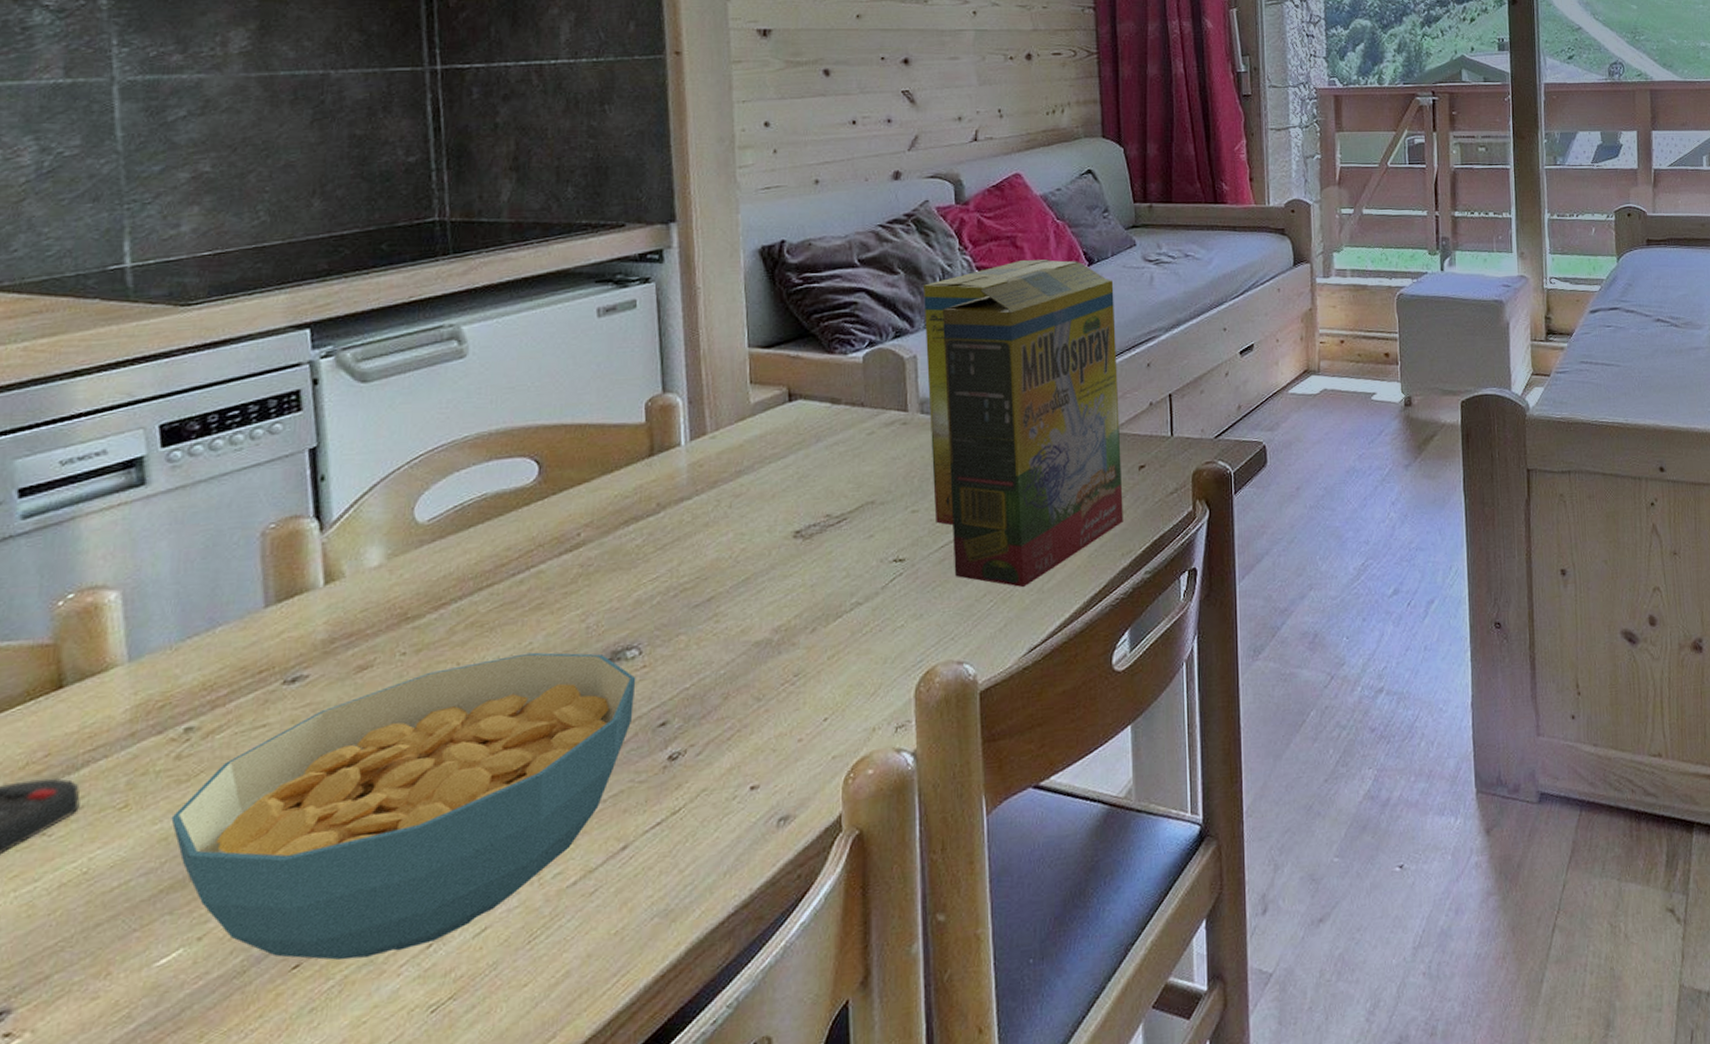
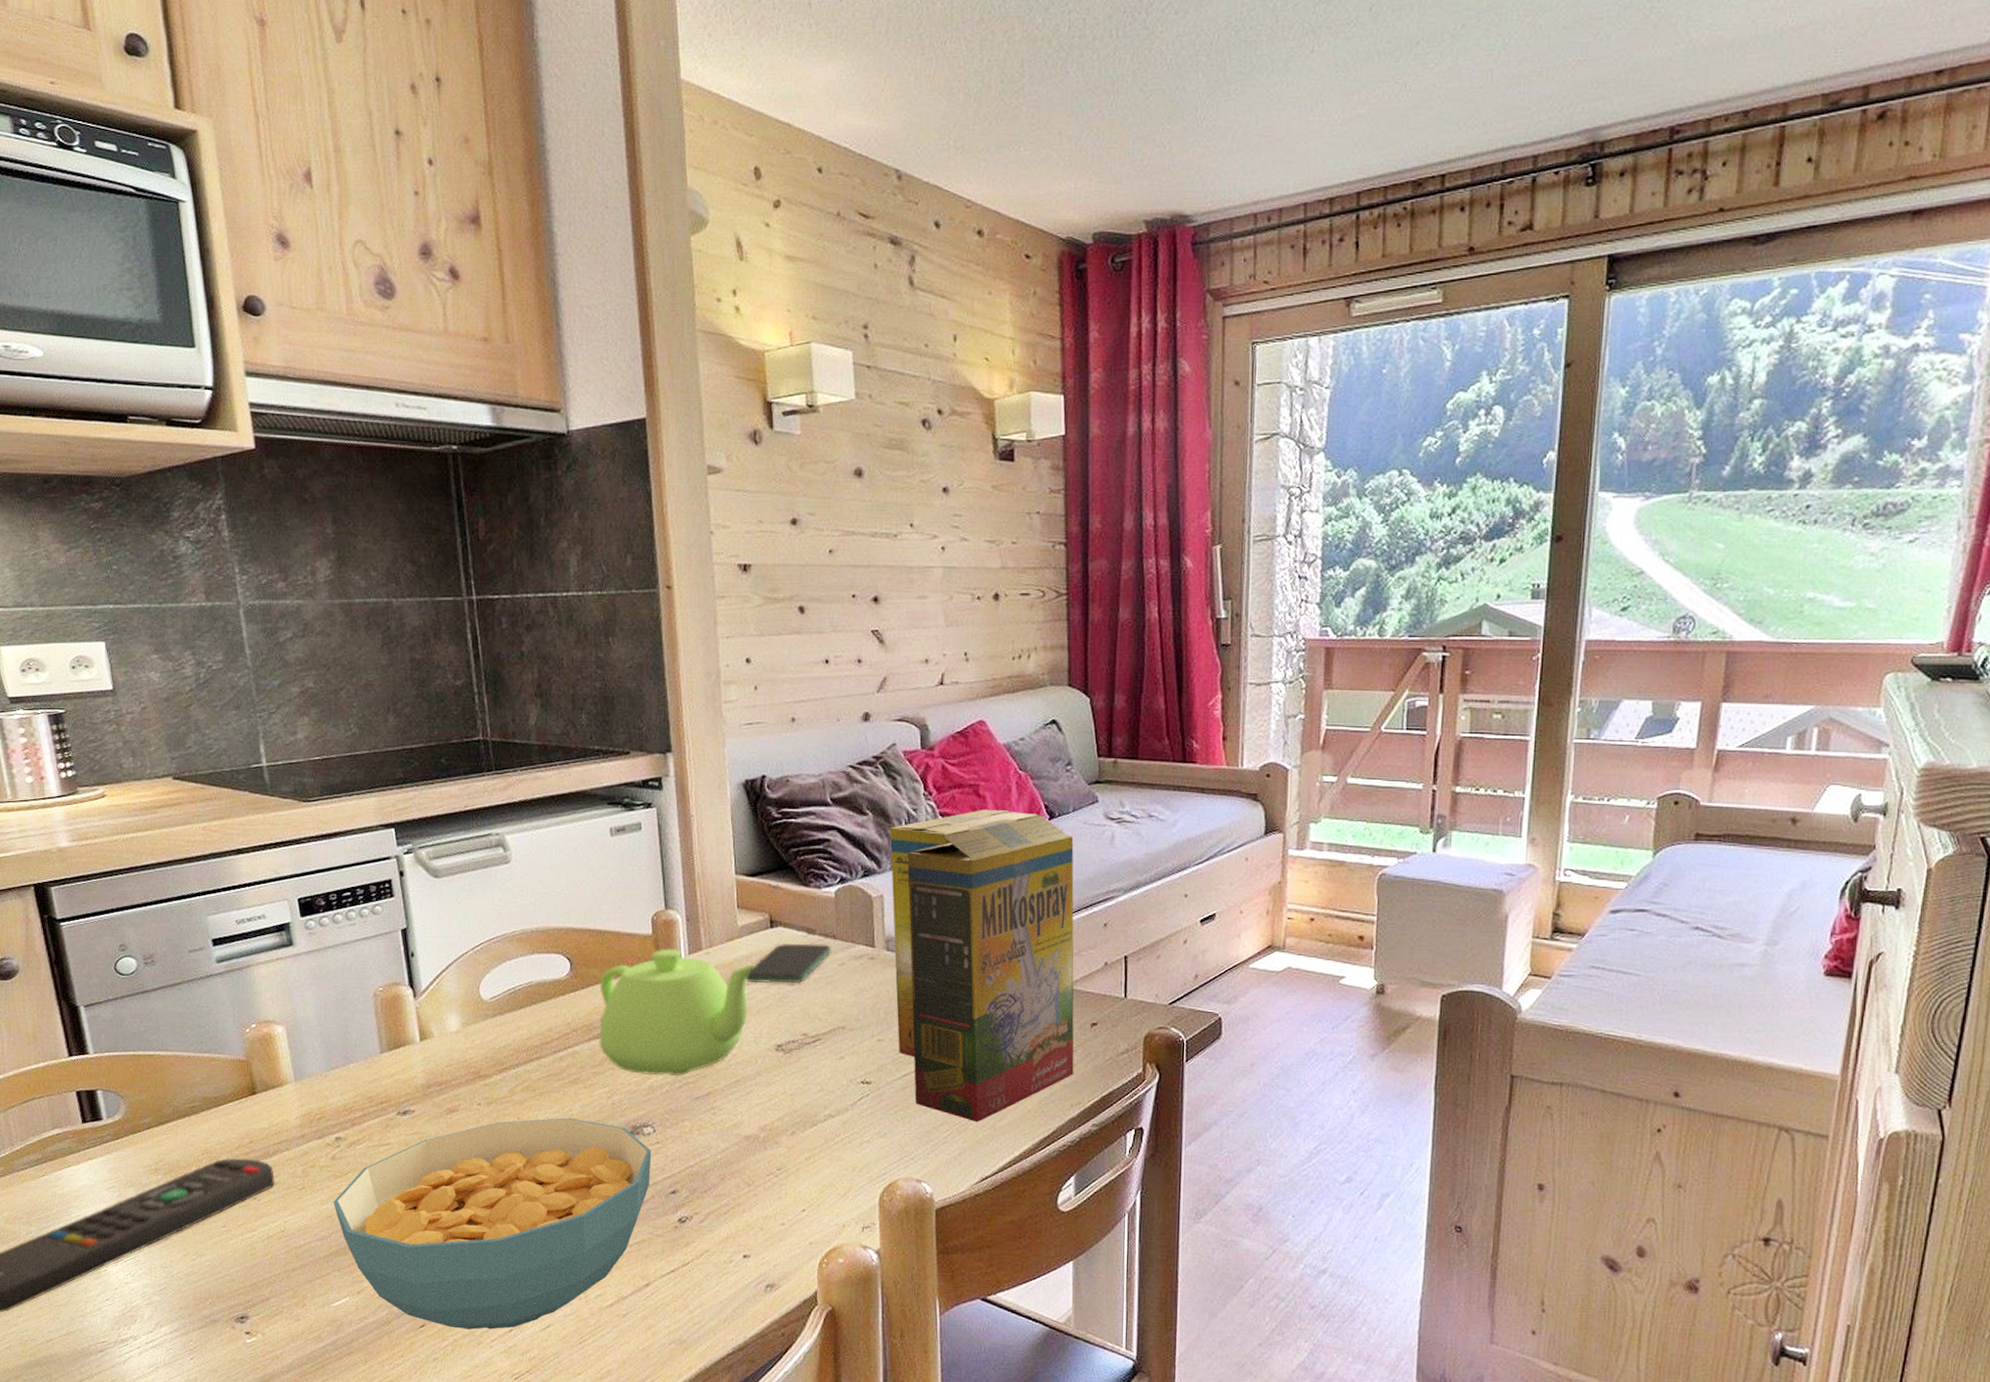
teapot: none [572,436,772,587] -> present [599,948,757,1077]
smartphone: none [758,413,859,465] -> present [745,943,831,984]

